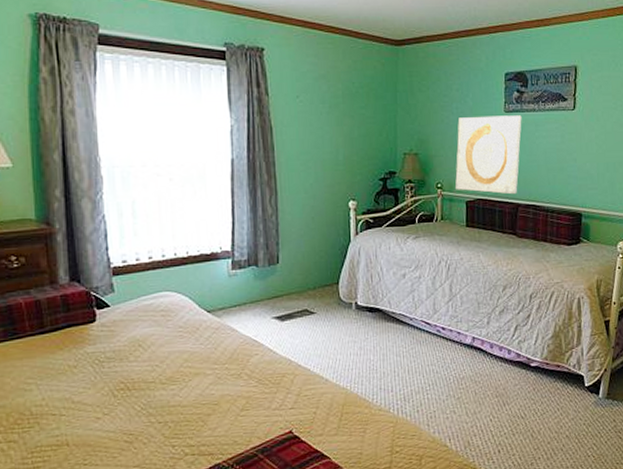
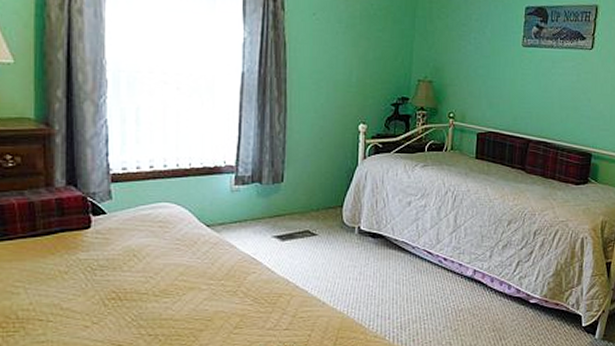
wall art: present [455,115,522,195] -> none [468,48,539,130]

